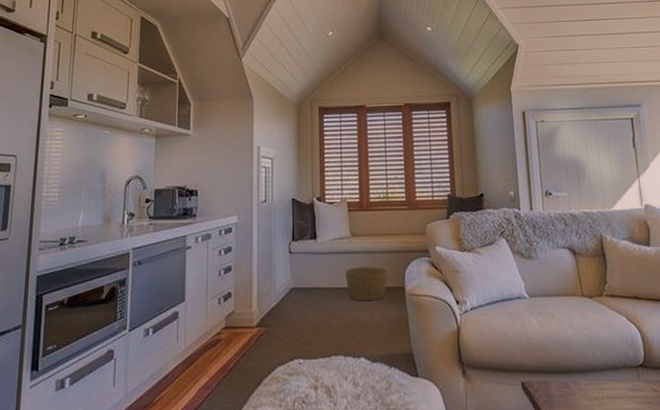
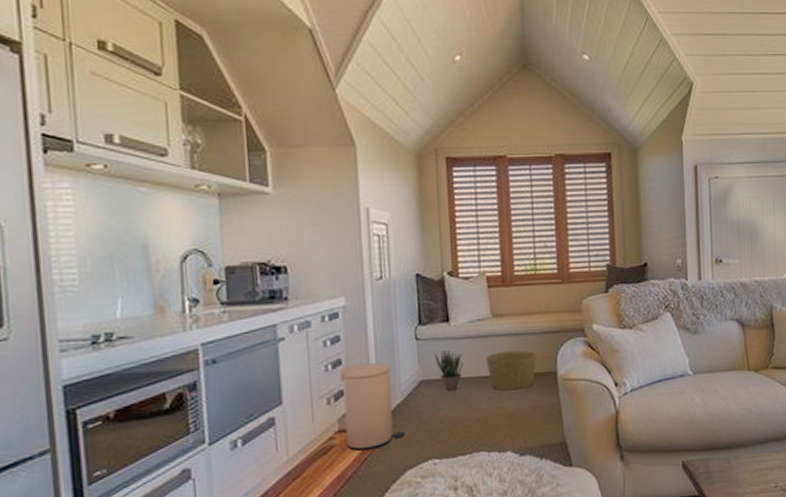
pedal bin: none [229,270,278,346] -> present [339,362,406,451]
potted plant: none [304,263,326,298] -> present [435,350,463,391]

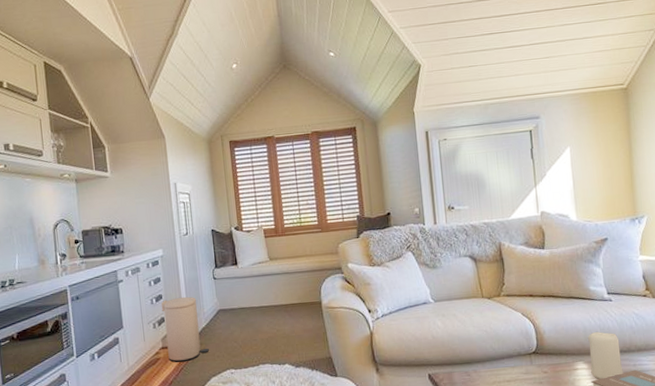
potted plant: present [435,350,463,391] -> none [228,286,249,317]
basket: present [486,350,537,392] -> none [266,285,306,318]

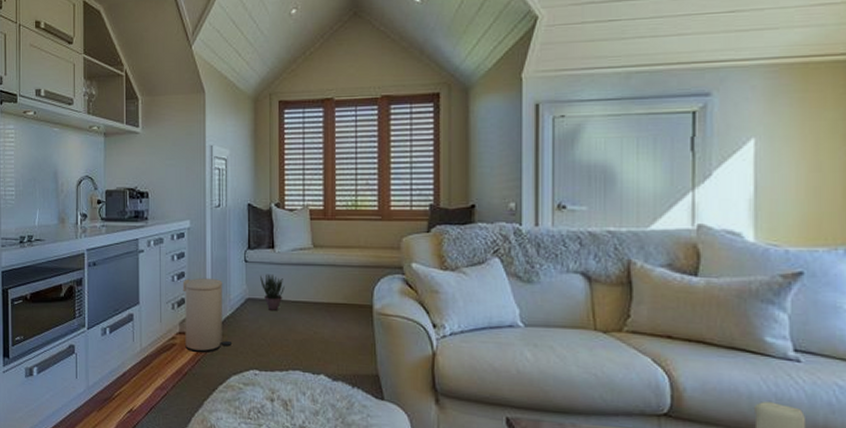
potted plant: none [228,286,249,317] -> present [260,274,285,310]

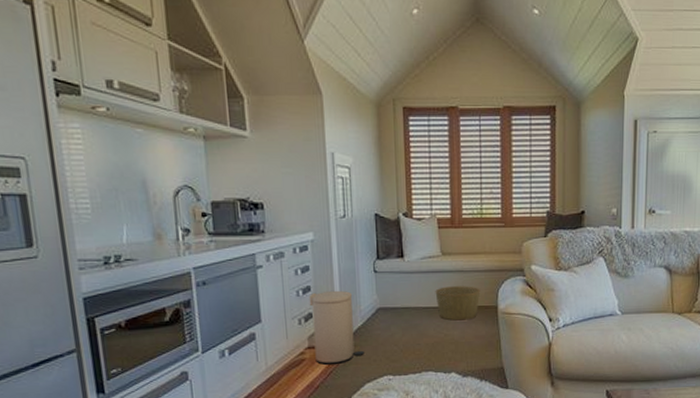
potted plant: present [260,274,285,310] -> none [391,283,415,318]
basket: none [305,281,354,319] -> present [435,286,481,321]

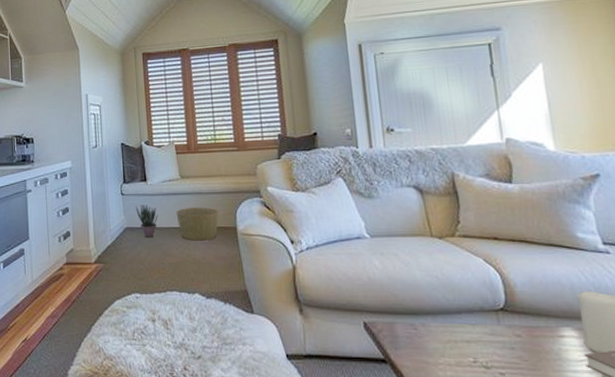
pedal bin: present [309,290,365,365] -> none [67,211,115,280]
potted plant: none [391,283,415,318] -> present [136,204,158,237]

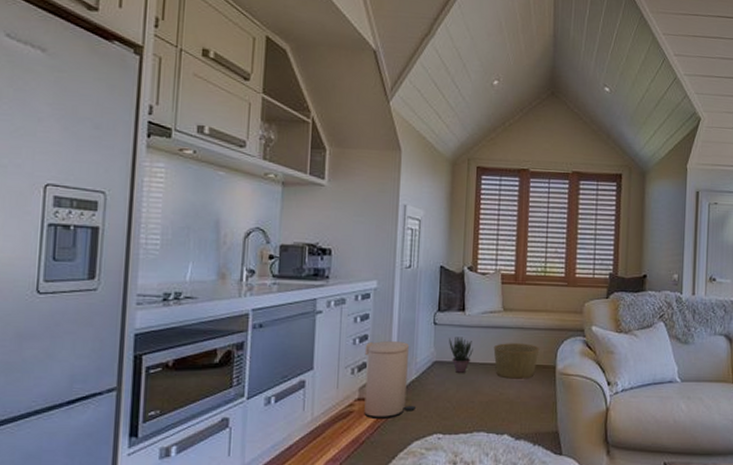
pedal bin: none [67,211,115,280] -> present [364,340,417,418]

